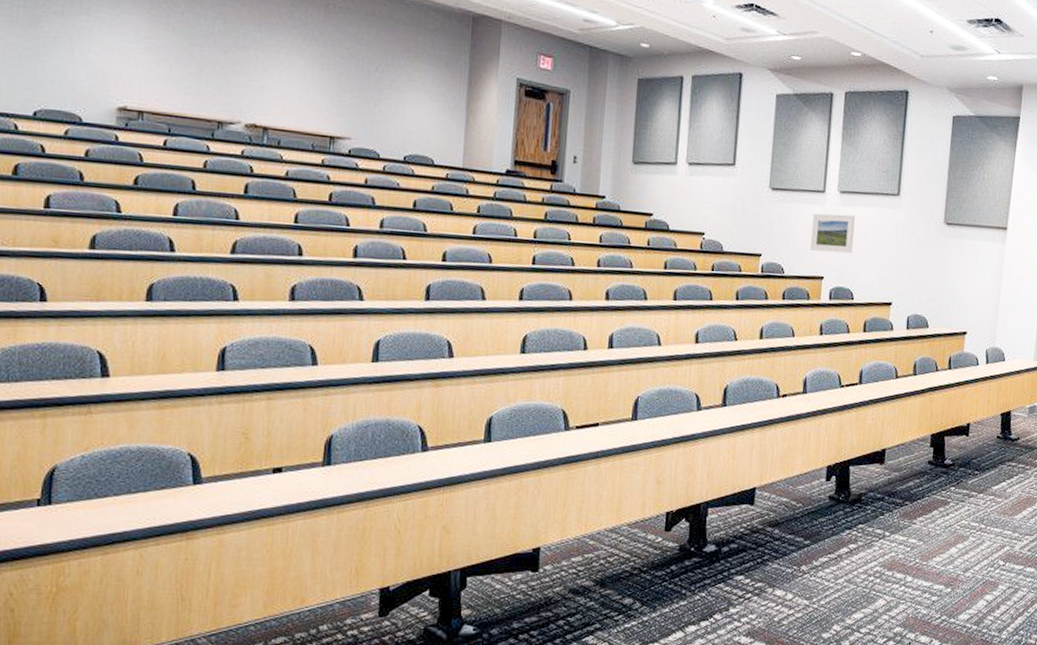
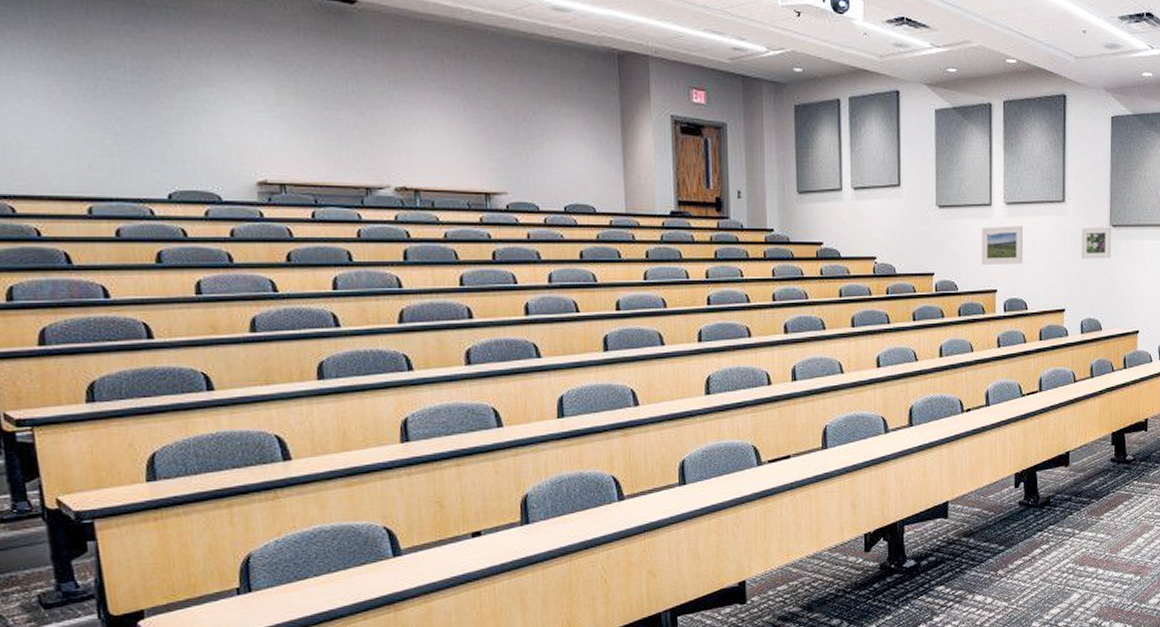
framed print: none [911,223,946,257] -> present [1080,226,1112,259]

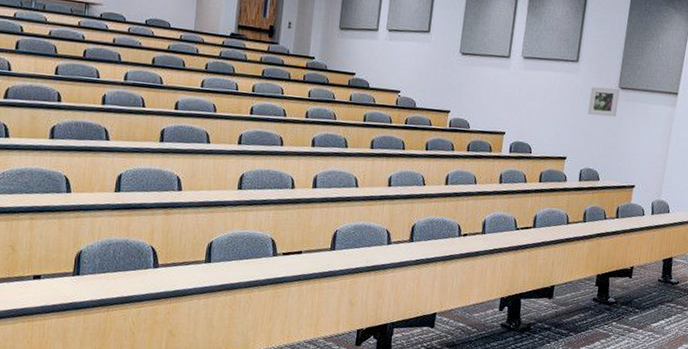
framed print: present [981,226,1024,265] -> none [494,76,536,113]

